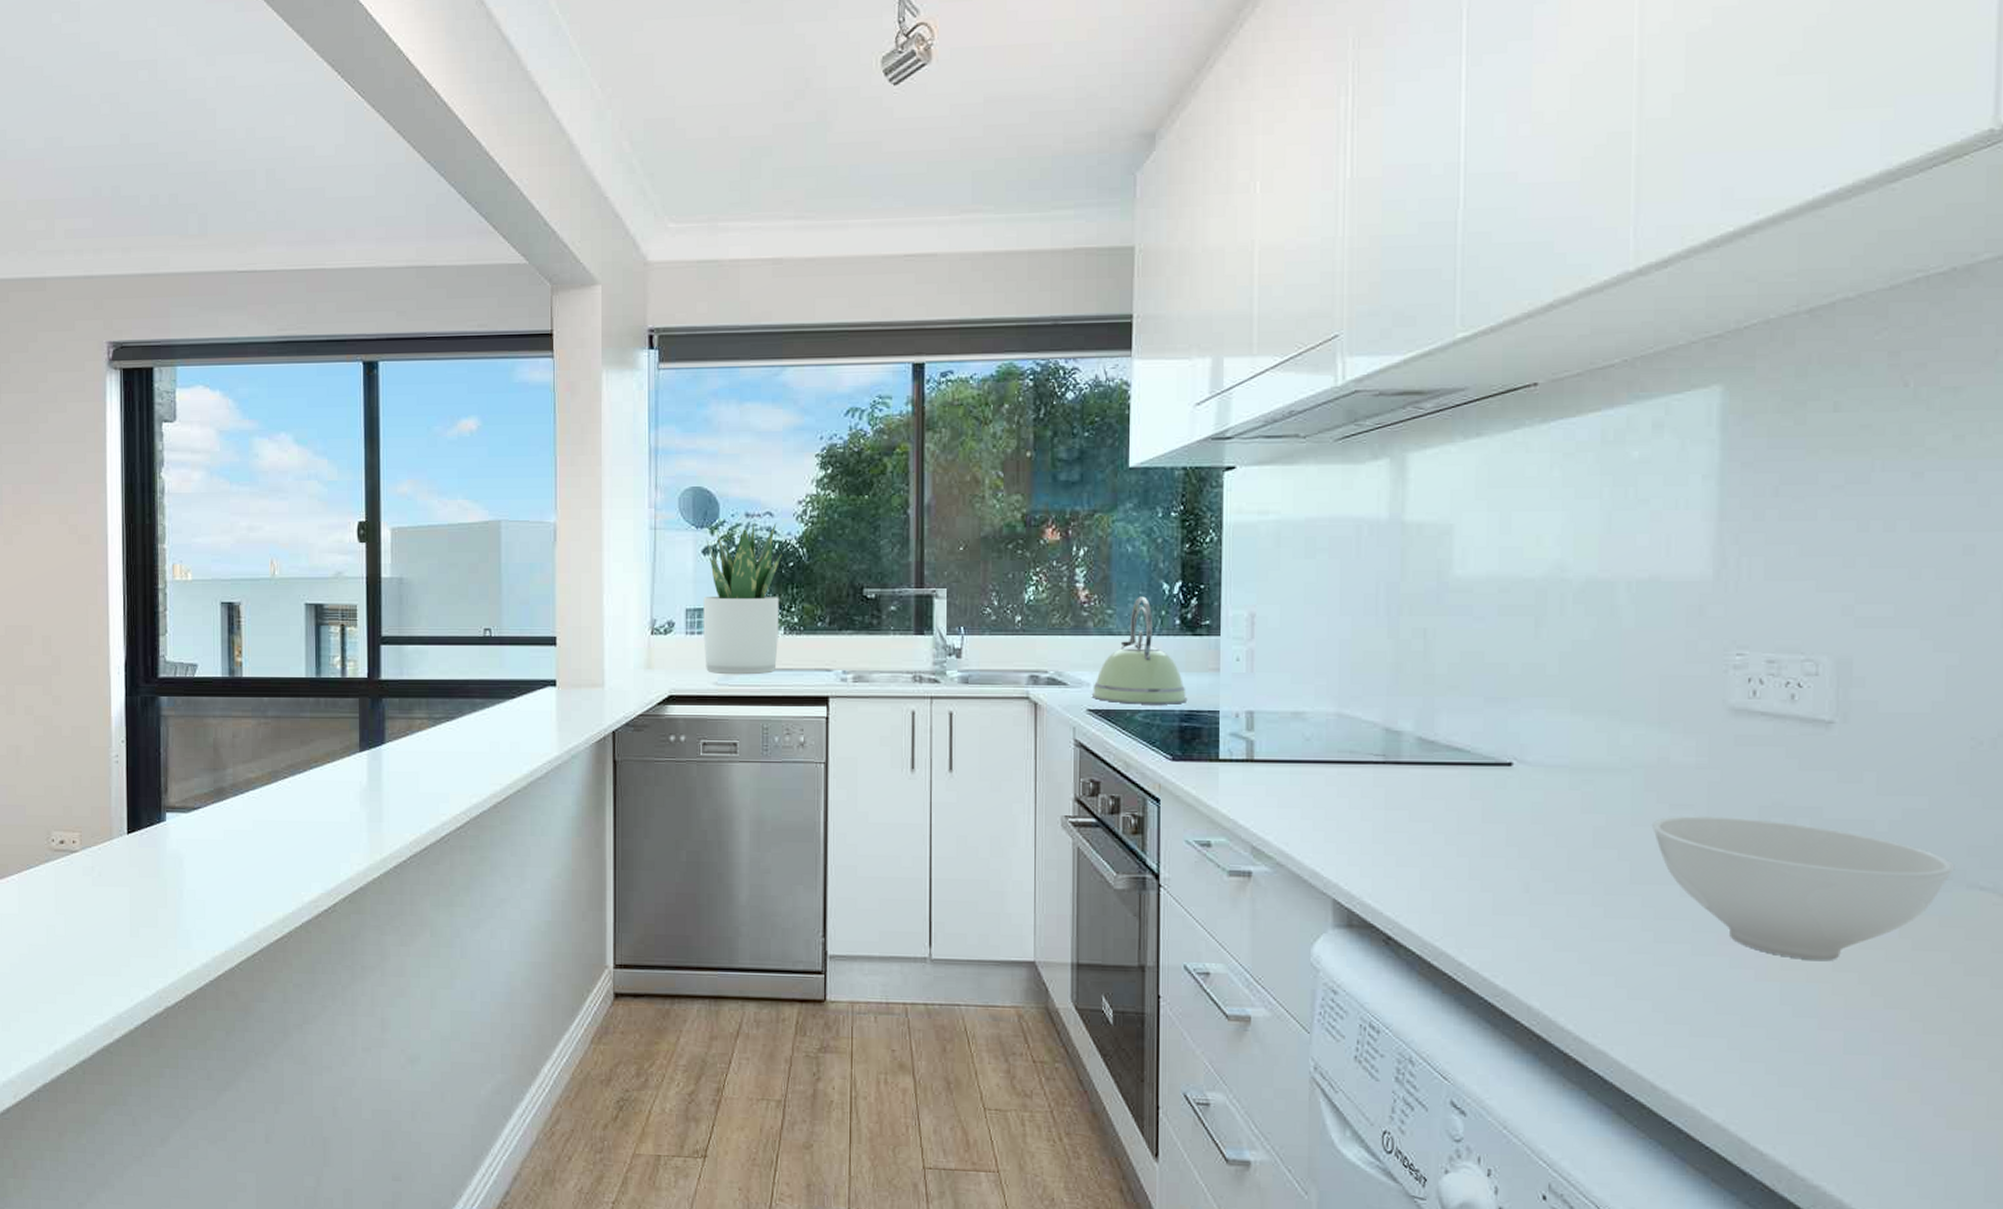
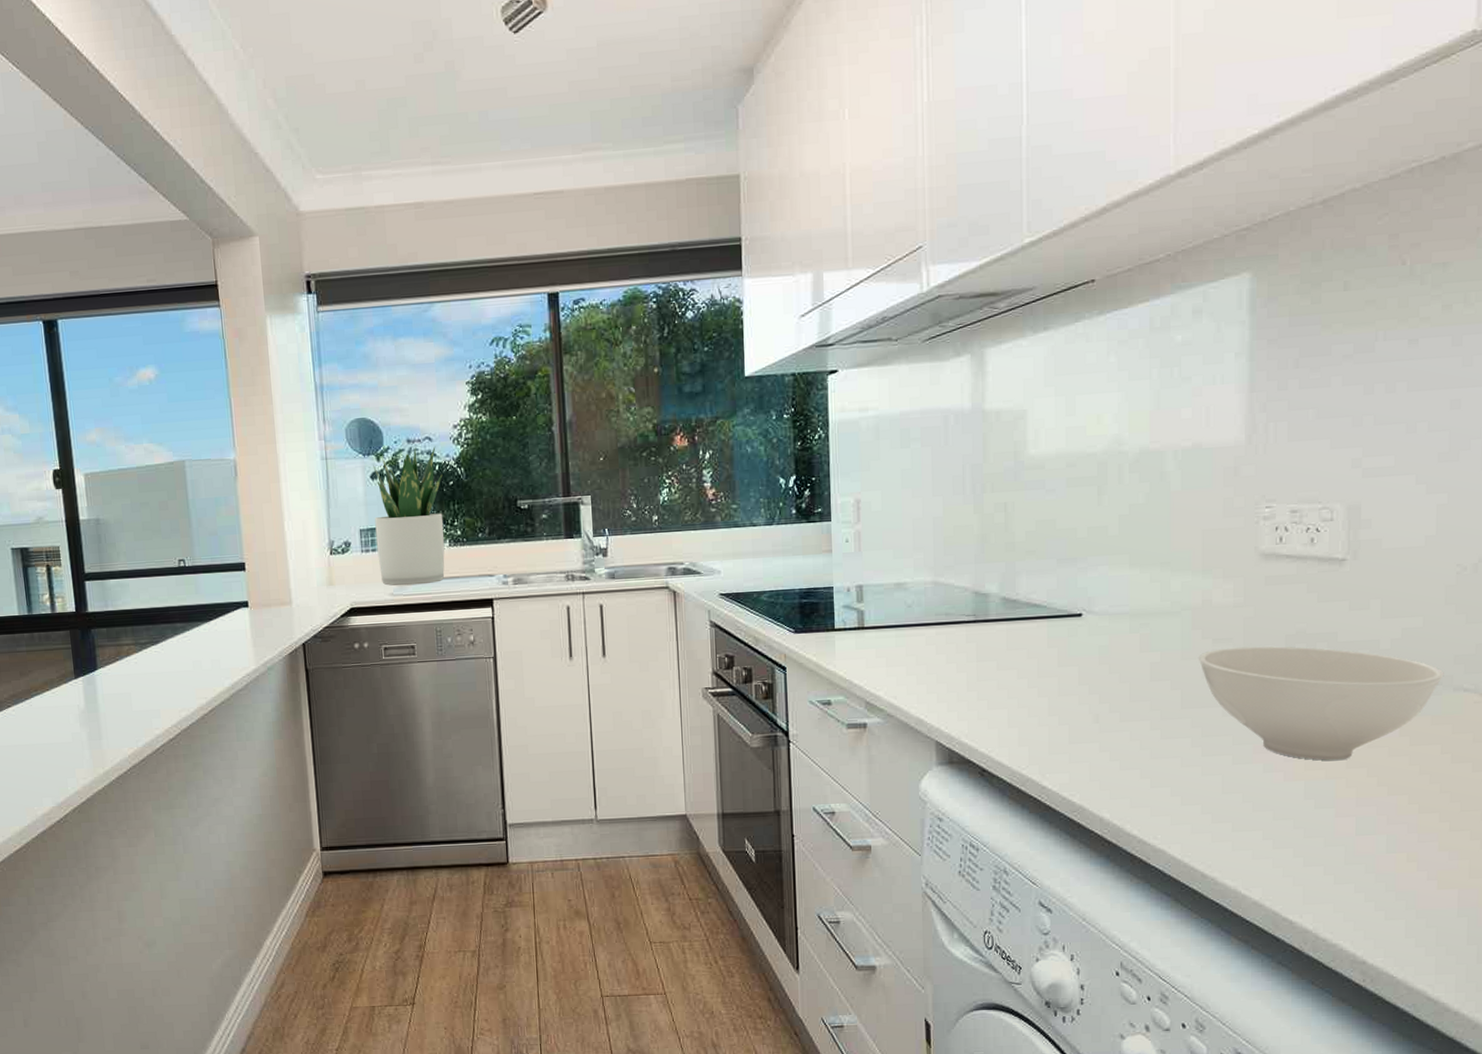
kettle: present [1091,596,1188,704] -> none [722,491,806,587]

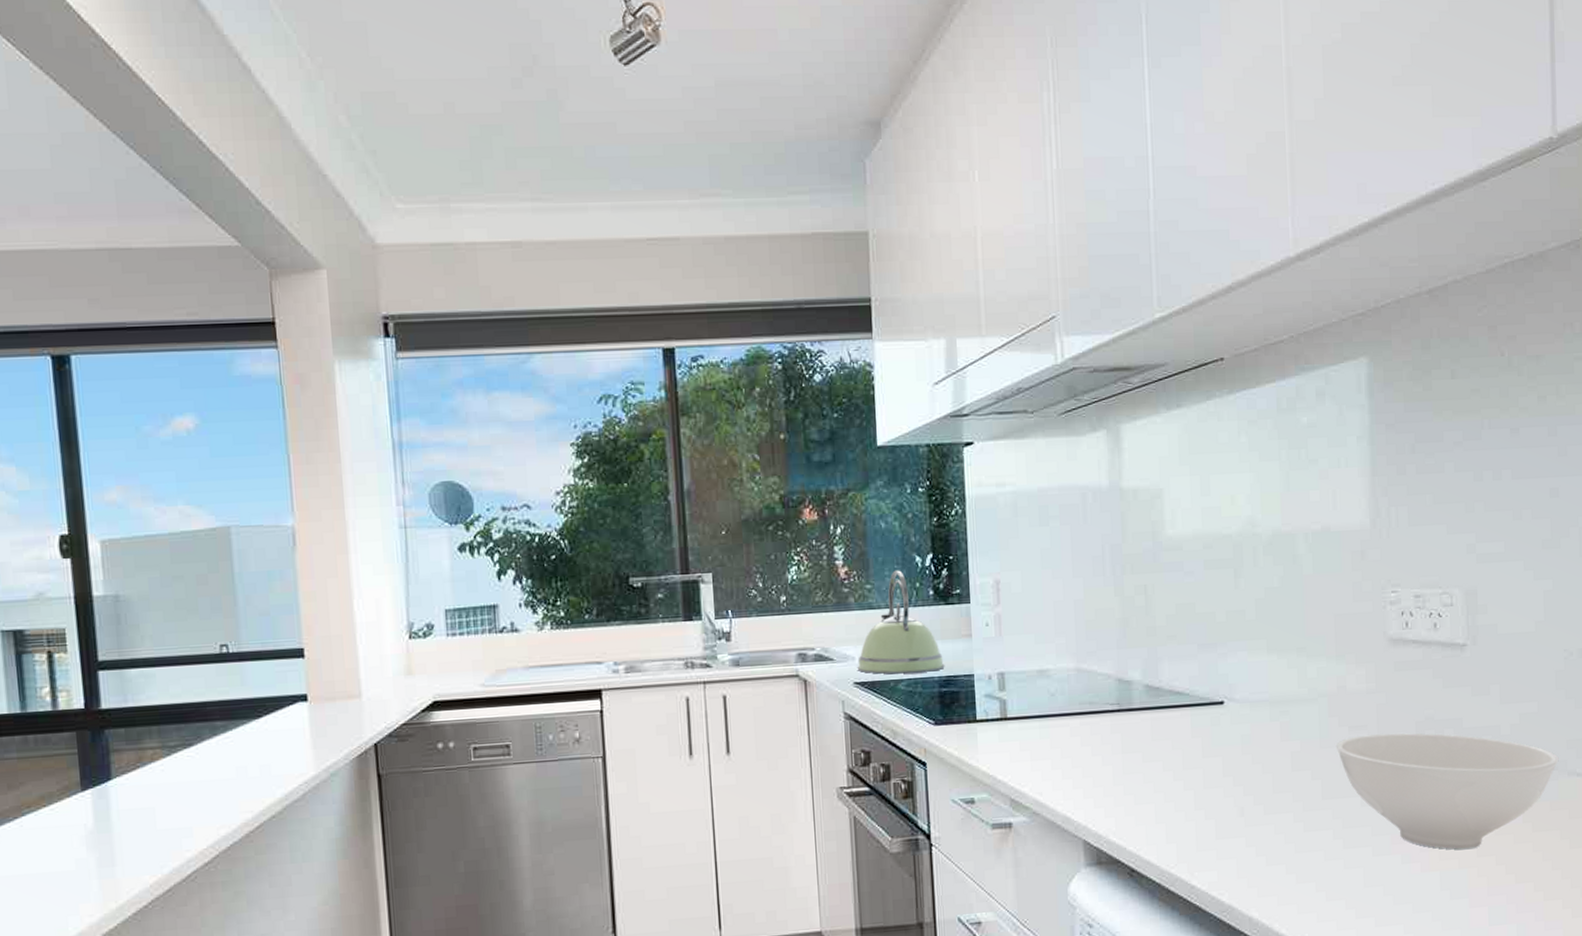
planter: present [373,446,445,586] -> none [461,515,546,676]
kettle: none [722,491,806,587] -> present [857,570,945,674]

